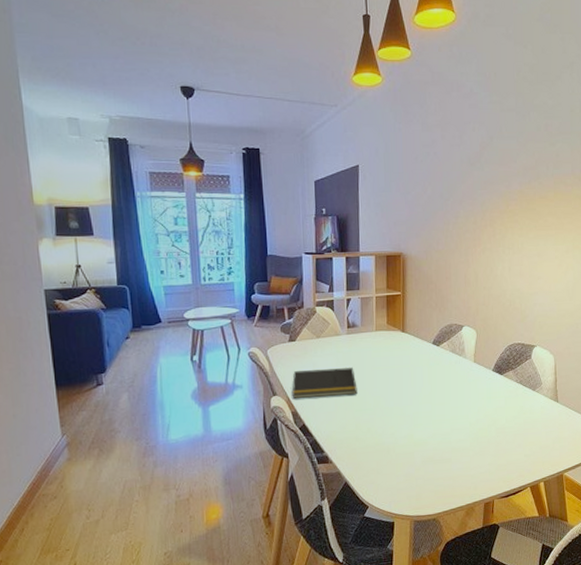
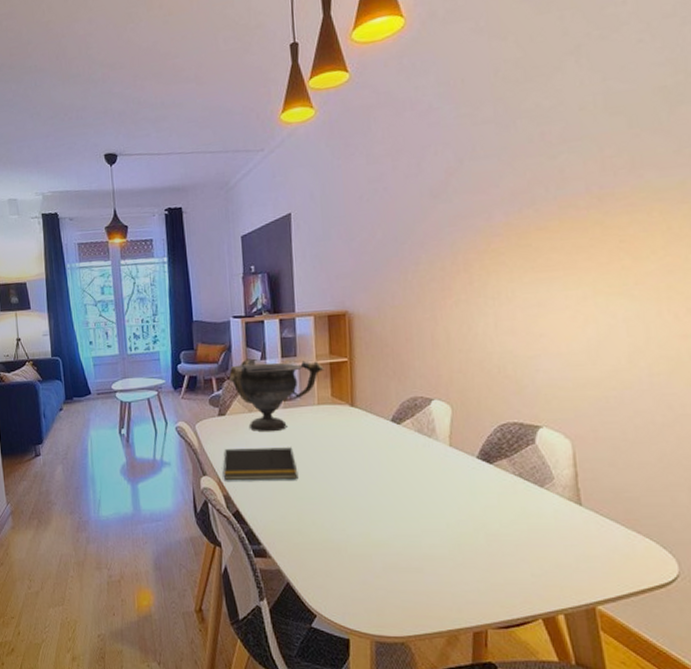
decorative bowl: none [300,291,382,356] -> present [229,358,324,432]

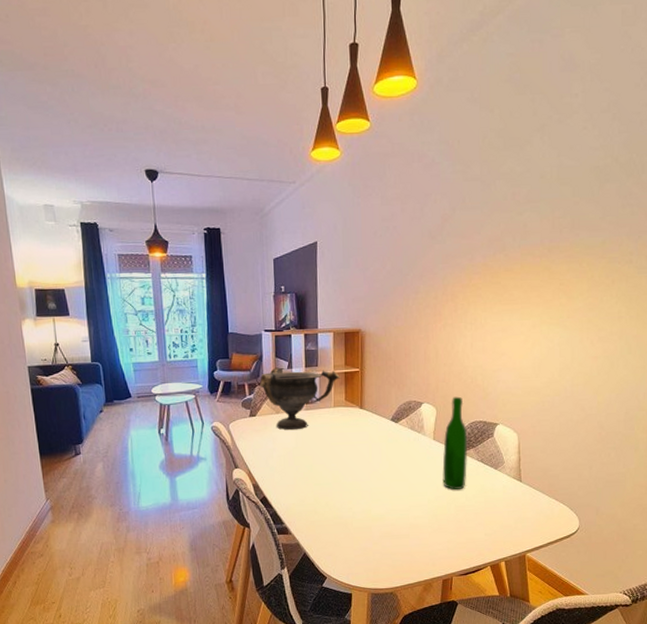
notepad: present [223,447,298,480] -> none [252,443,316,471]
wine bottle: none [463,391,500,513] -> present [442,396,468,490]

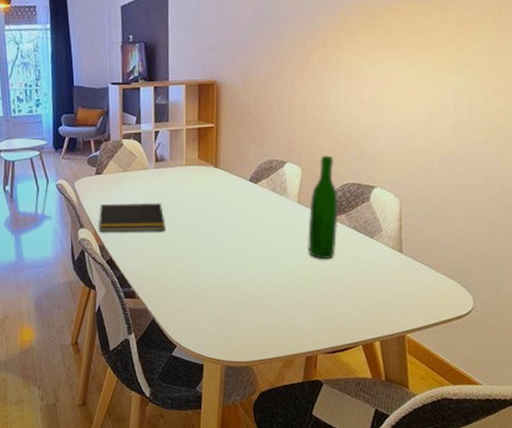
notepad: none [252,443,316,471] -> present [98,203,166,232]
decorative bowl: present [260,367,340,431] -> none [106,122,193,190]

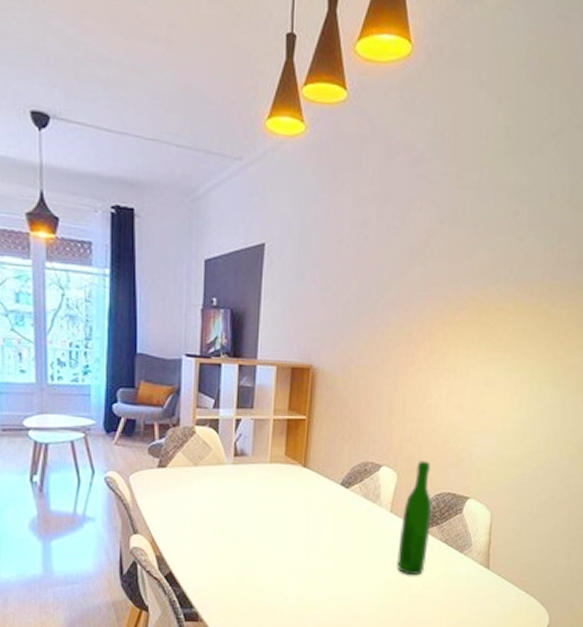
notepad: present [98,203,166,232] -> none [157,505,241,539]

